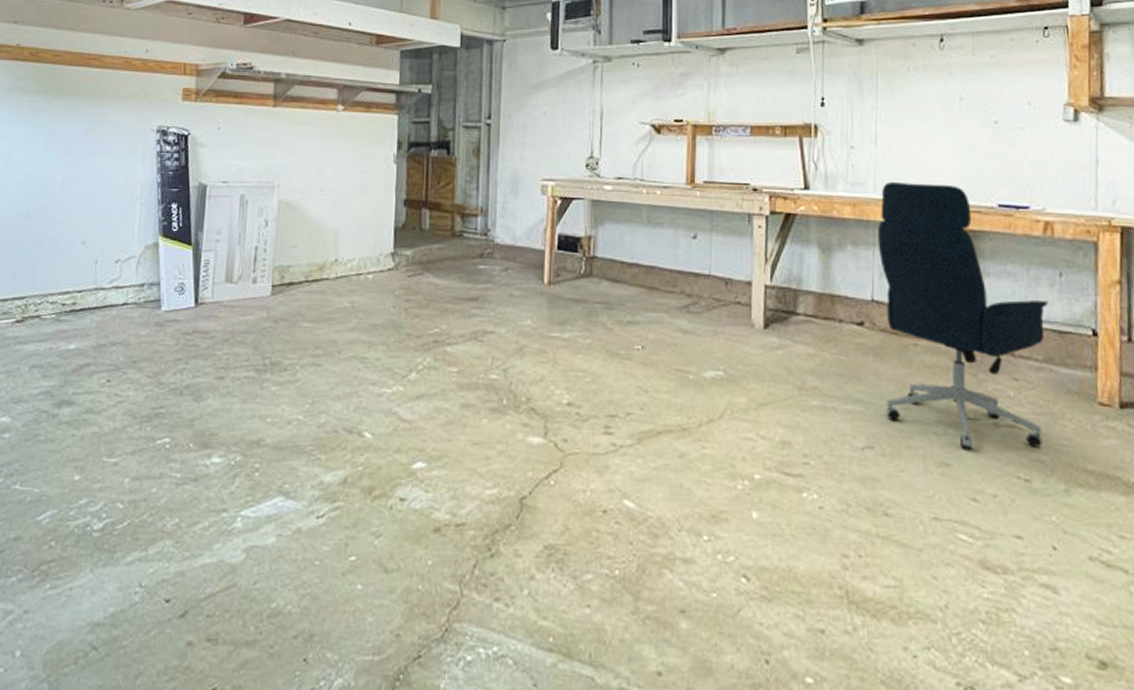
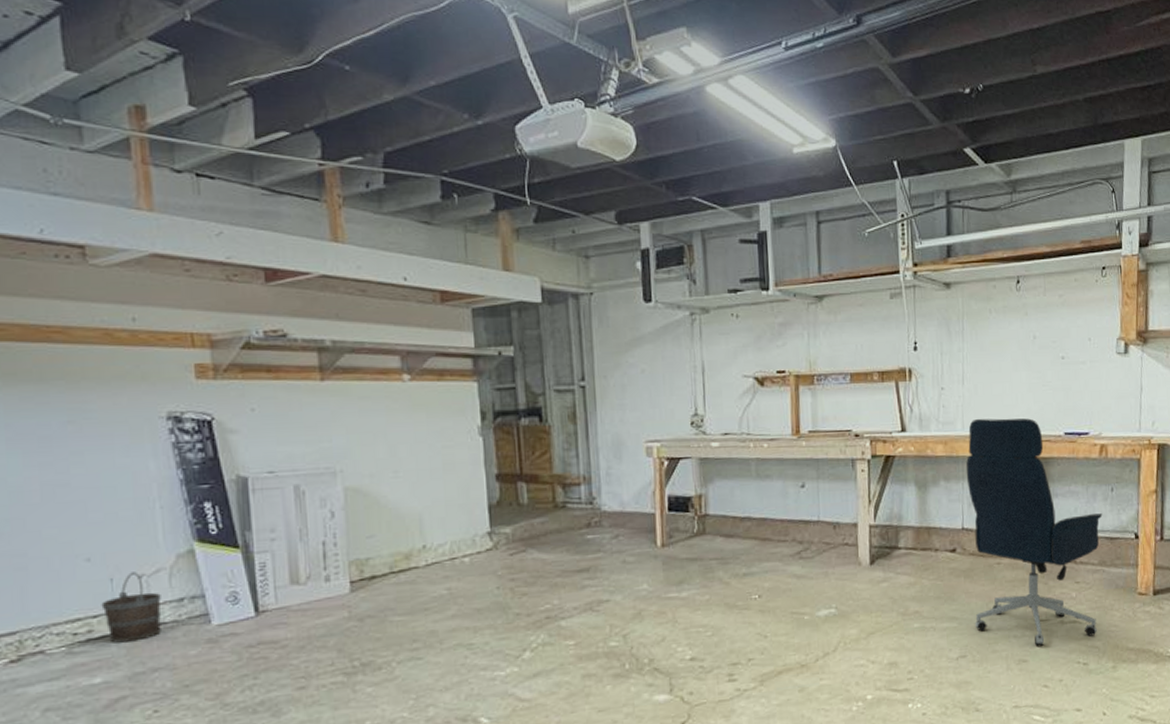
bucket: none [85,257,129,317] -> present [101,572,161,643]

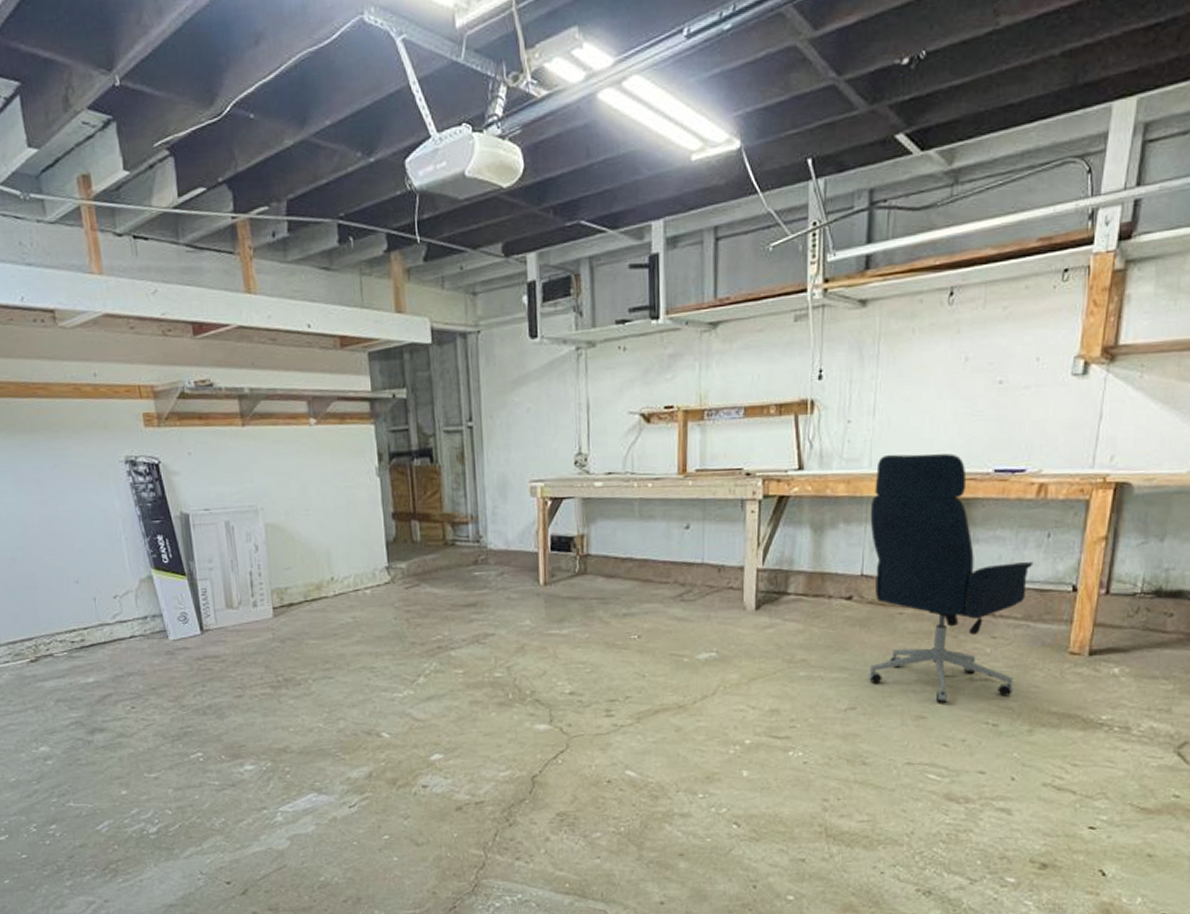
bucket: present [101,572,161,643] -> none [88,593,133,651]

